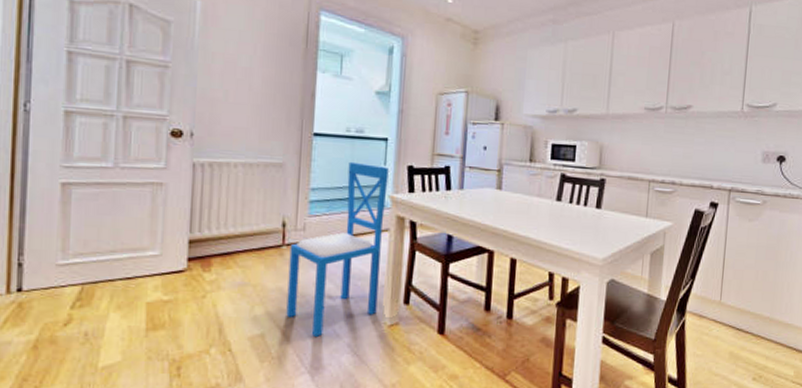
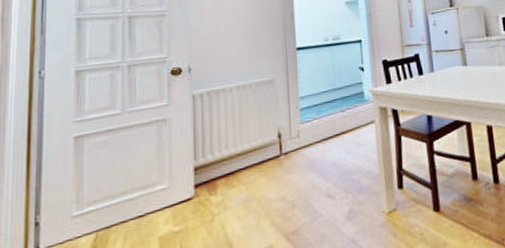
dining chair: present [286,161,389,338] -> none [287,65,375,240]

